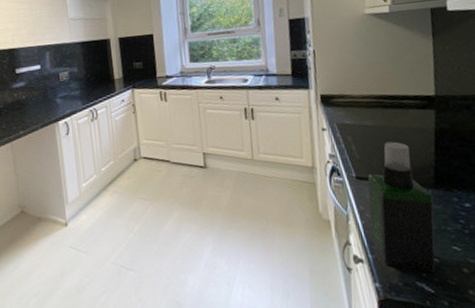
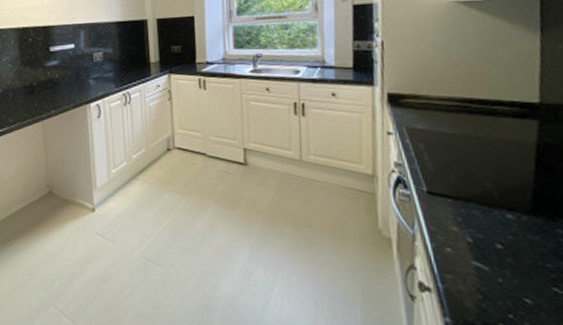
spray bottle: present [367,141,435,273] -> none [441,154,530,316]

